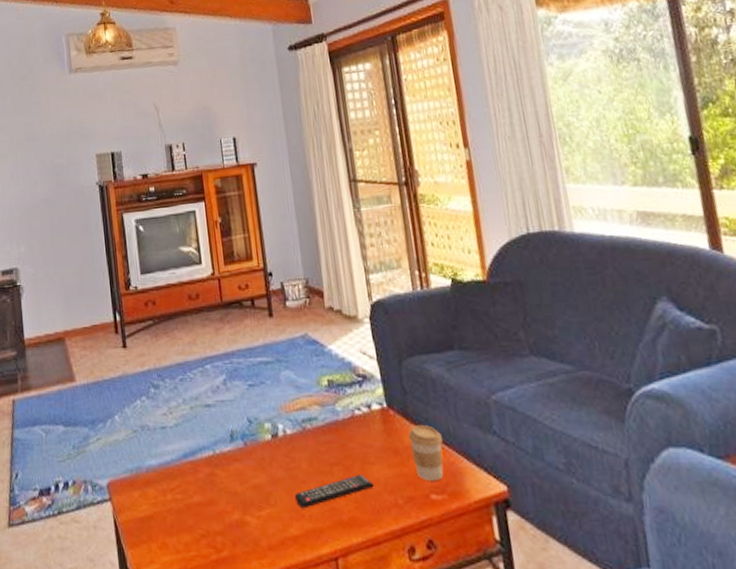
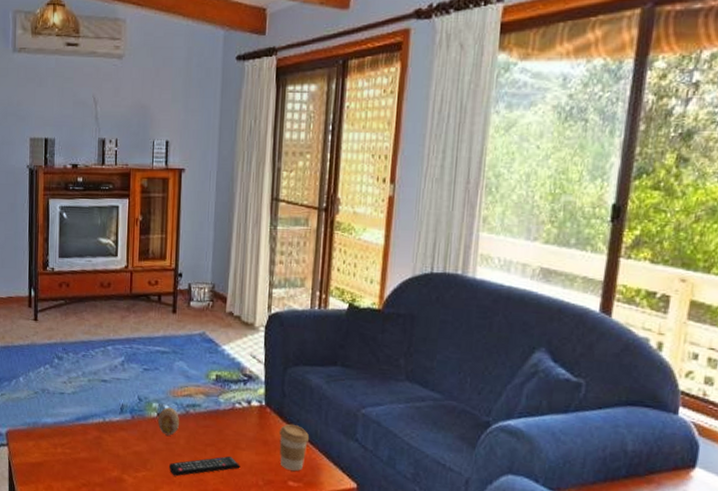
decorative egg: none [273,426,298,460] -> present [158,407,179,436]

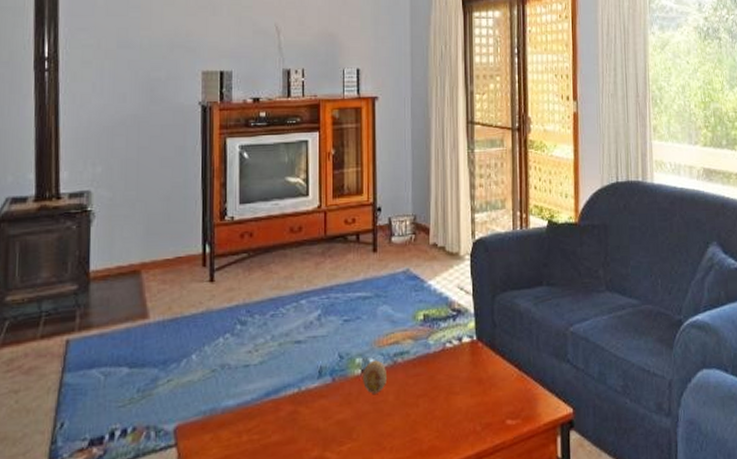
remote control: present [168,456,241,477] -> none [377,404,456,441]
coffee cup: present [278,423,310,471] -> none [492,355,524,407]

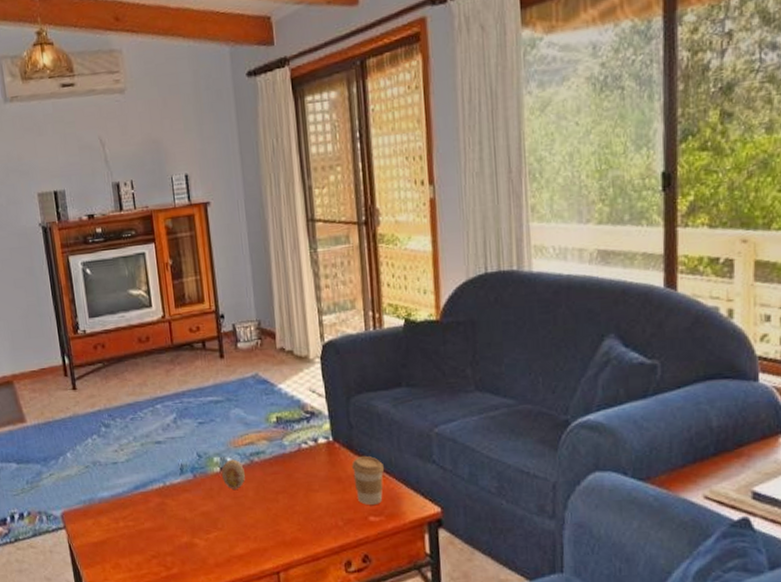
coffee cup: none [492,355,524,407] -> present [351,455,385,505]

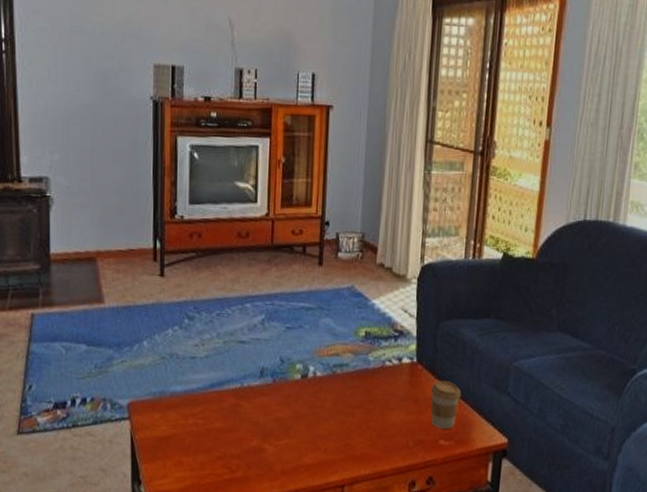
decorative egg: present [222,459,245,490] -> none [302,368,325,399]

